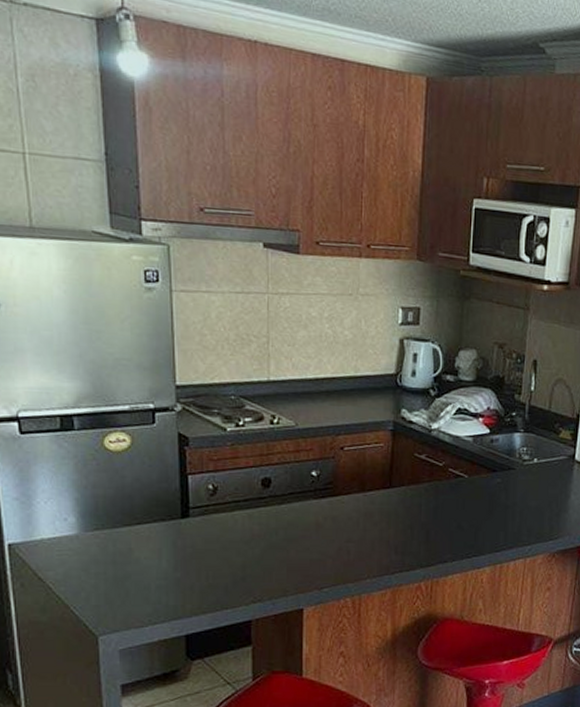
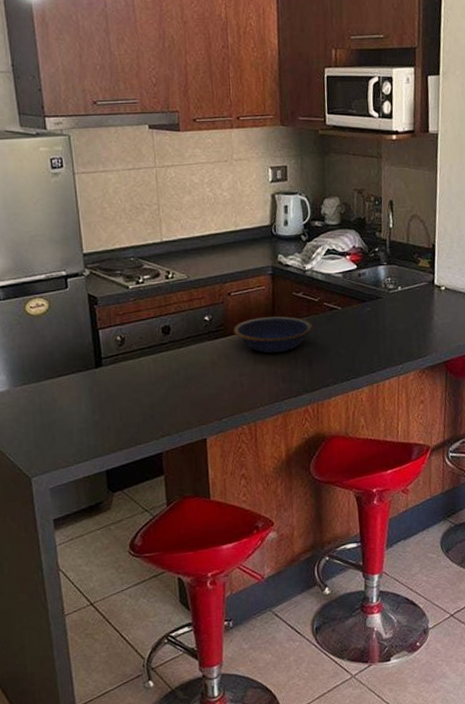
bowl: none [343,477,434,520] -> present [233,316,313,353]

